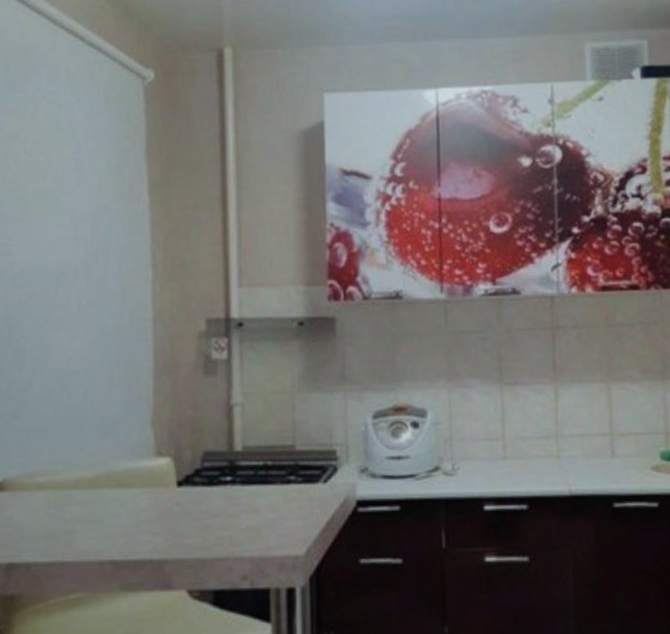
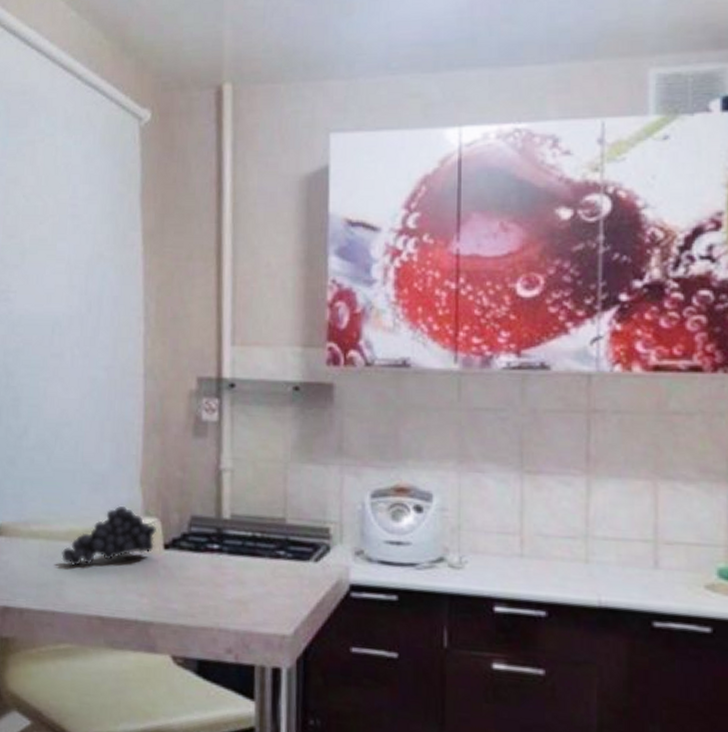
fruit: none [71,448,170,514] -> present [61,505,158,567]

